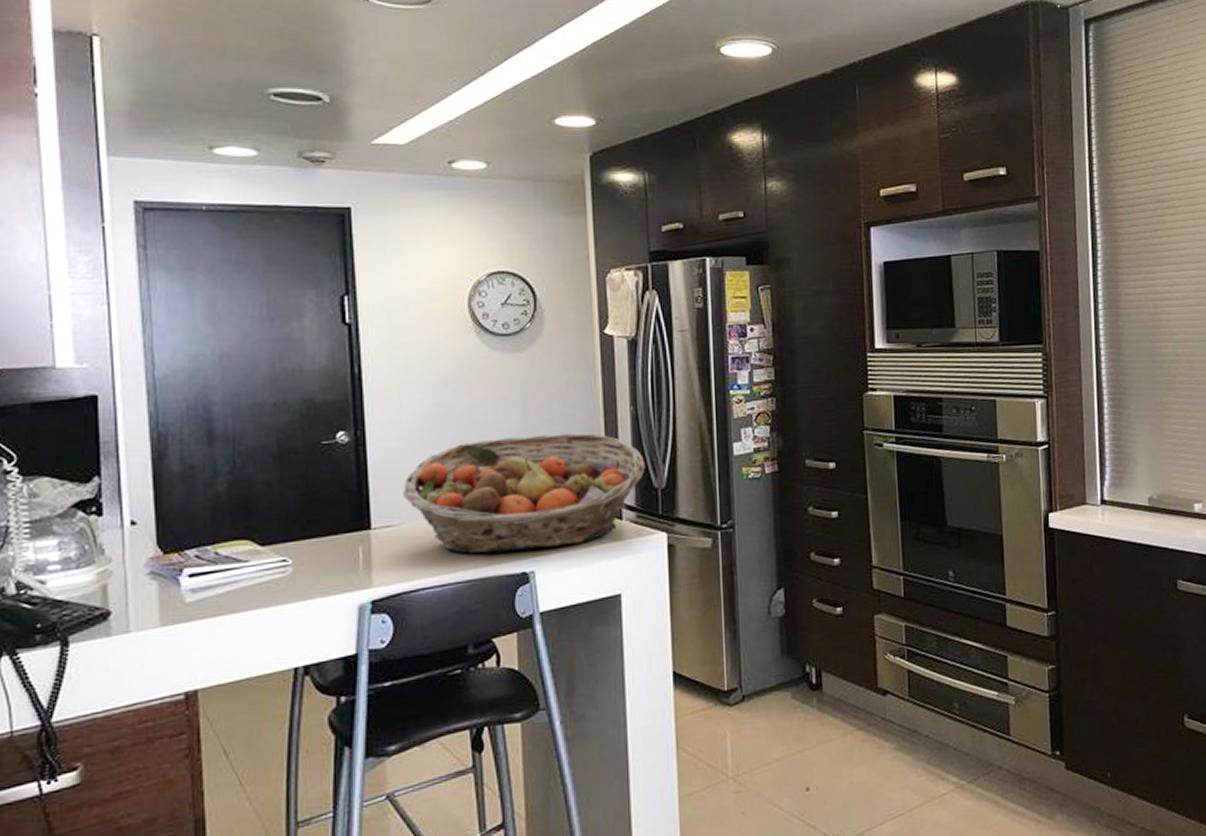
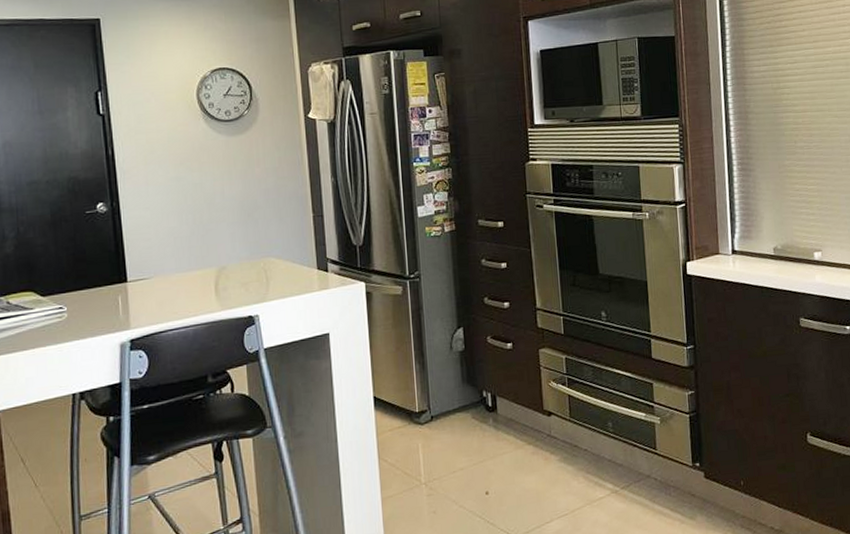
fruit basket: present [403,433,646,554] -> none [151,201,346,302]

